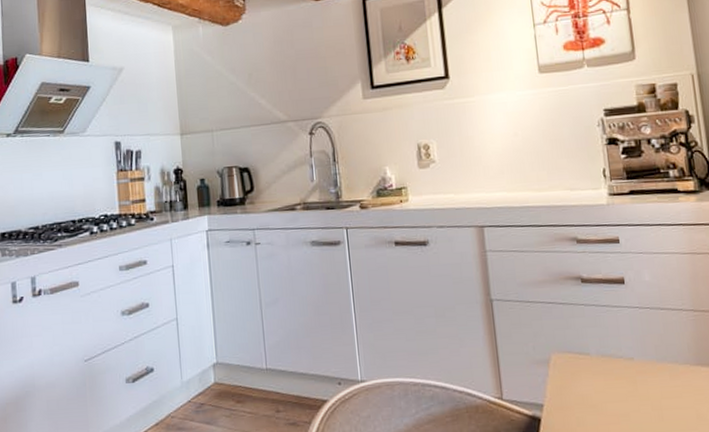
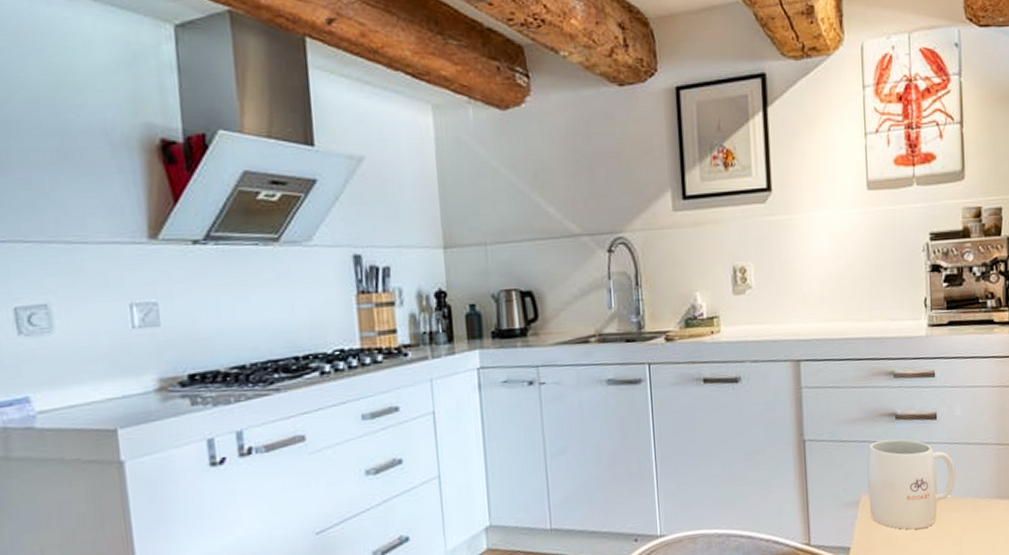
mug: none [555,301,650,391] -> present [867,438,956,530]

